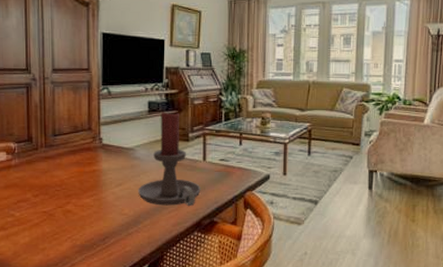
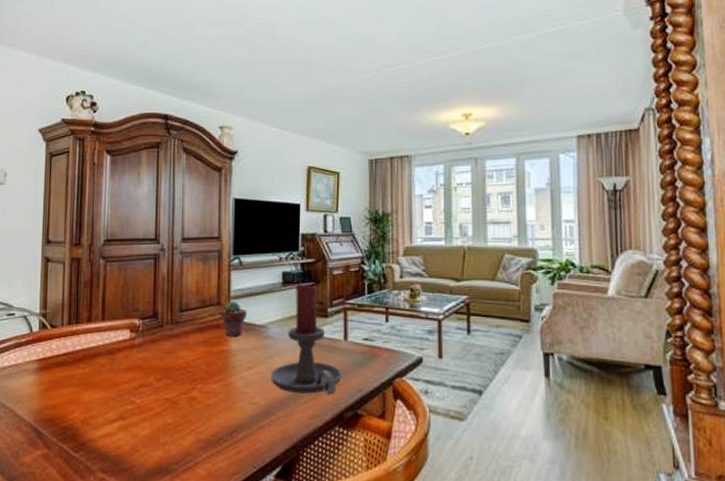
potted succulent: none [91,126,117,159] -> present [220,301,248,338]

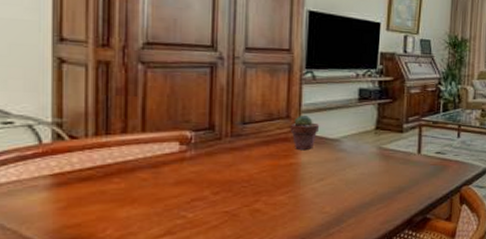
candle holder: present [270,284,342,395] -> none [342,100,414,203]

